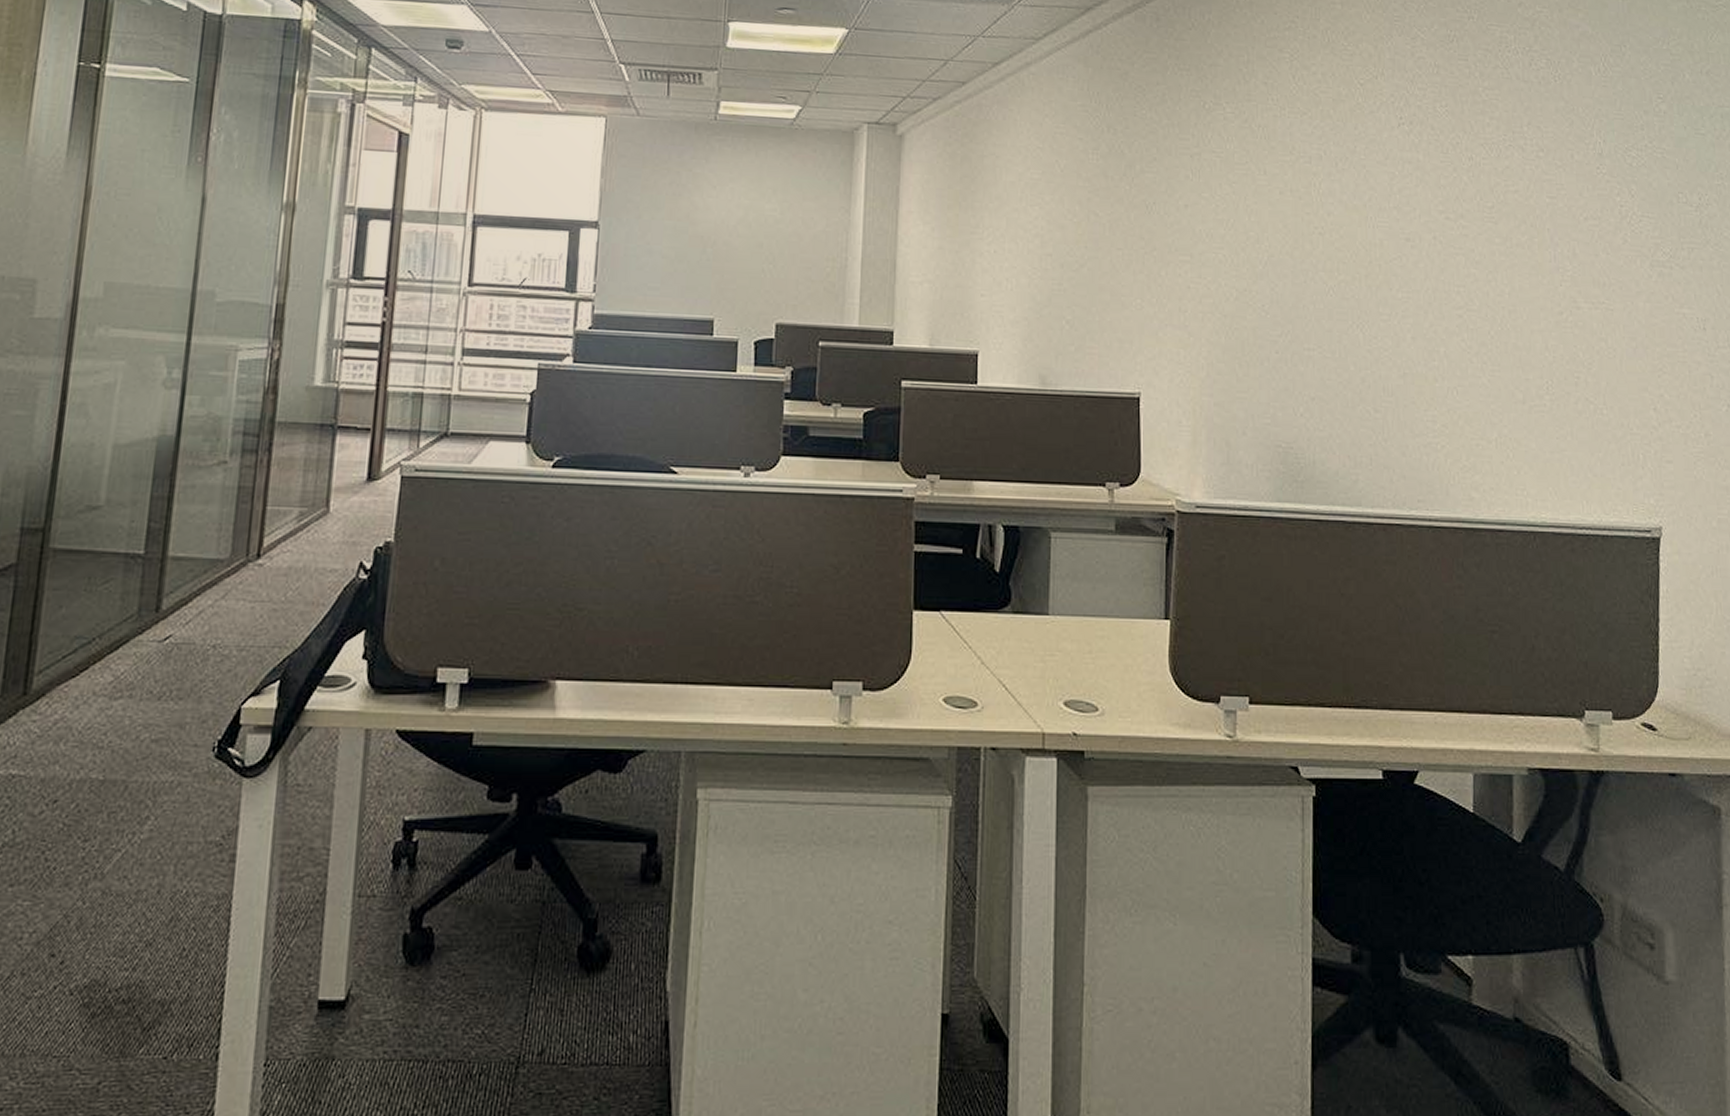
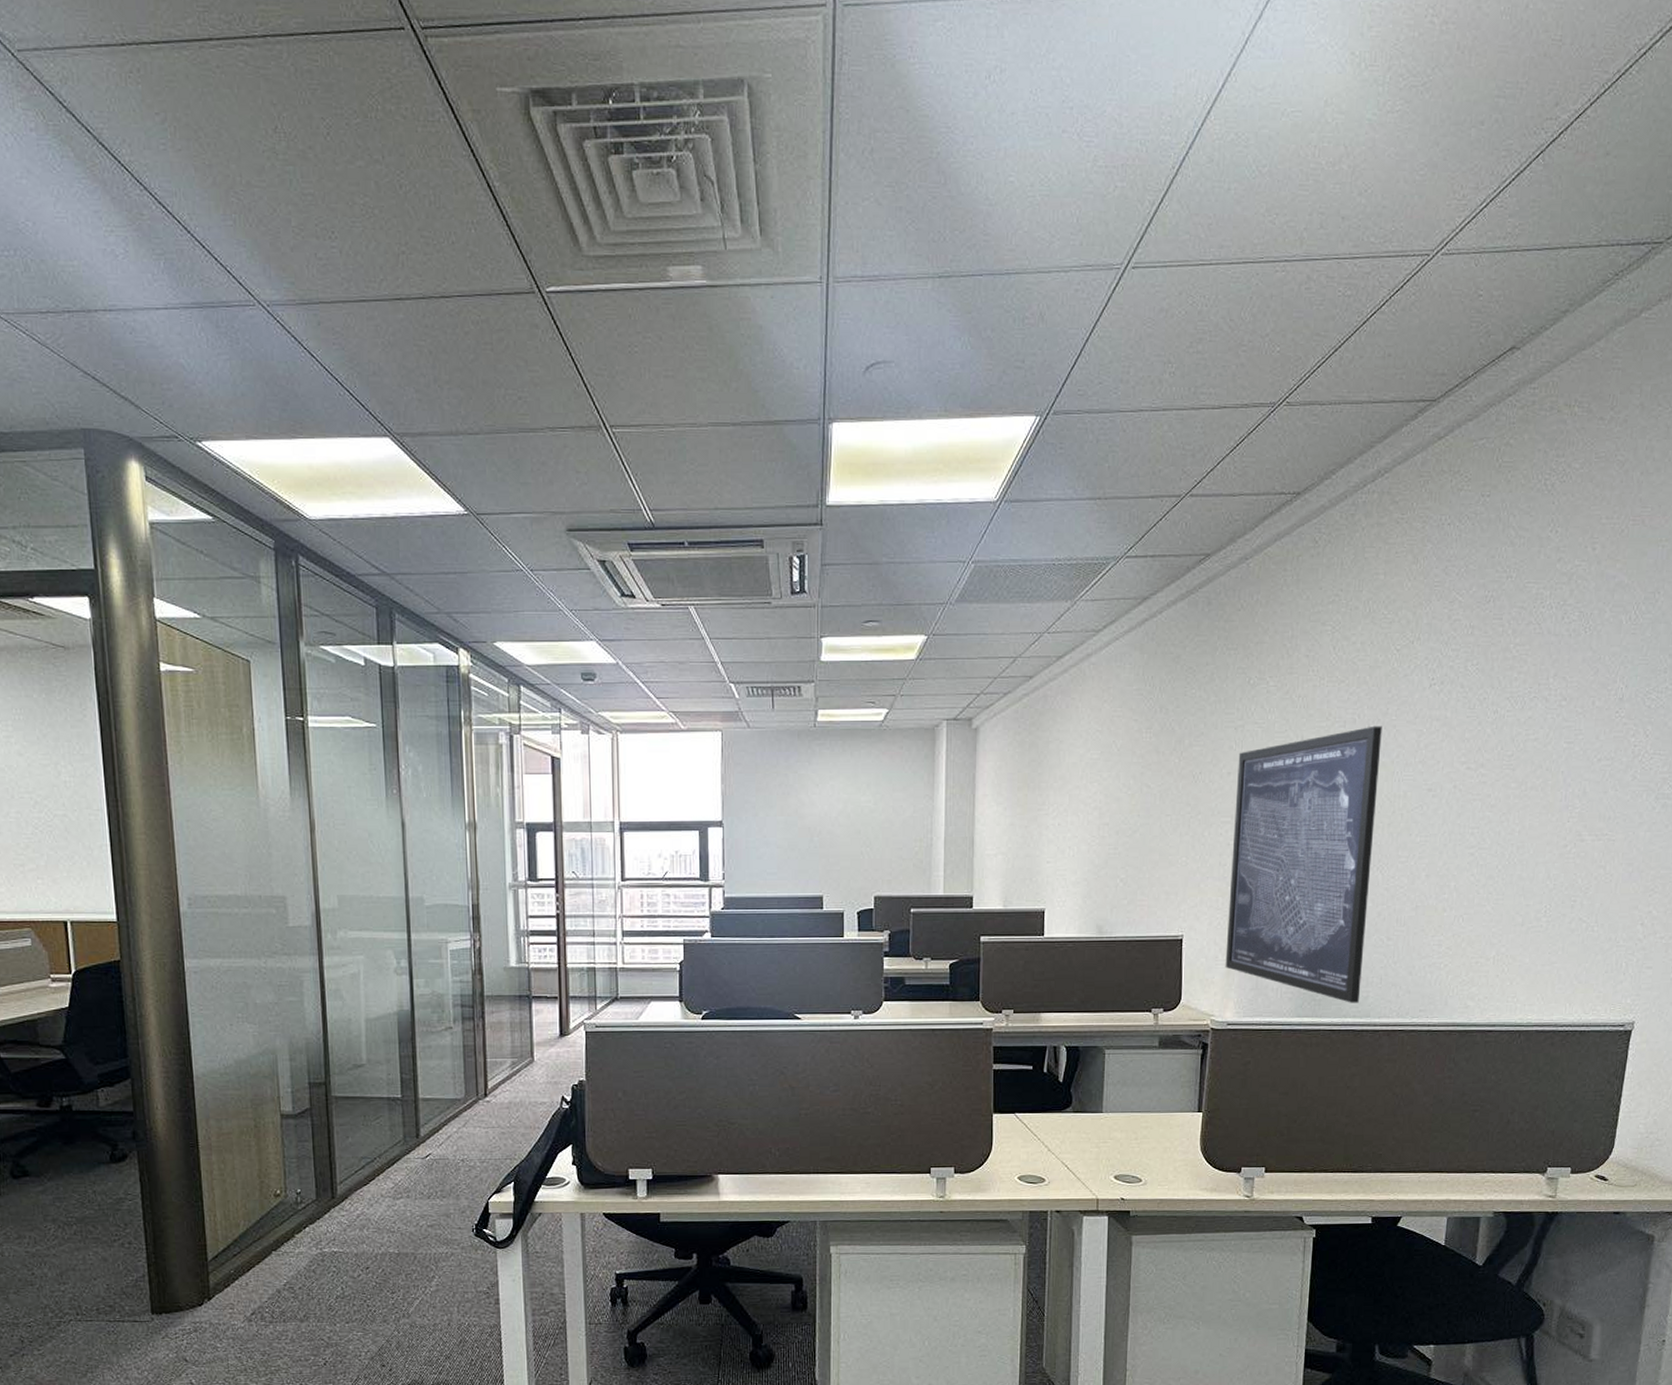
wall art: none [1190,164,1352,488] -> present [1225,725,1382,1003]

